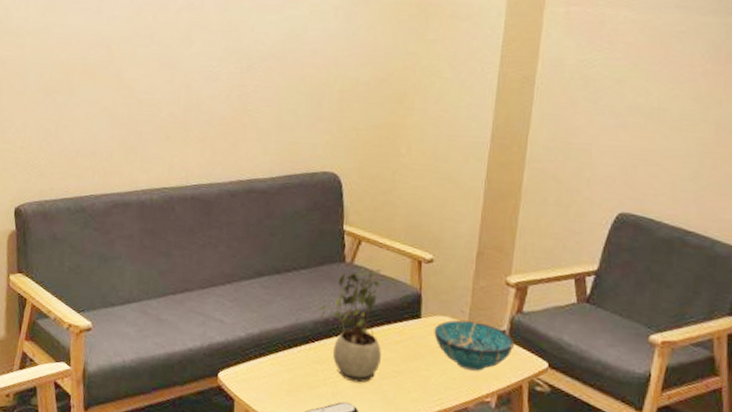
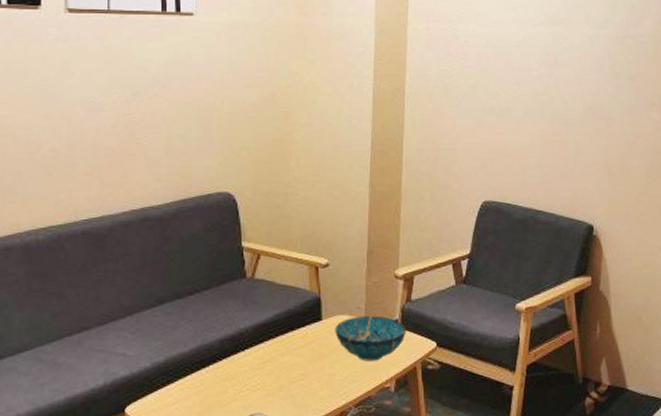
potted plant: present [319,268,384,383] -> none [225,280,288,392]

